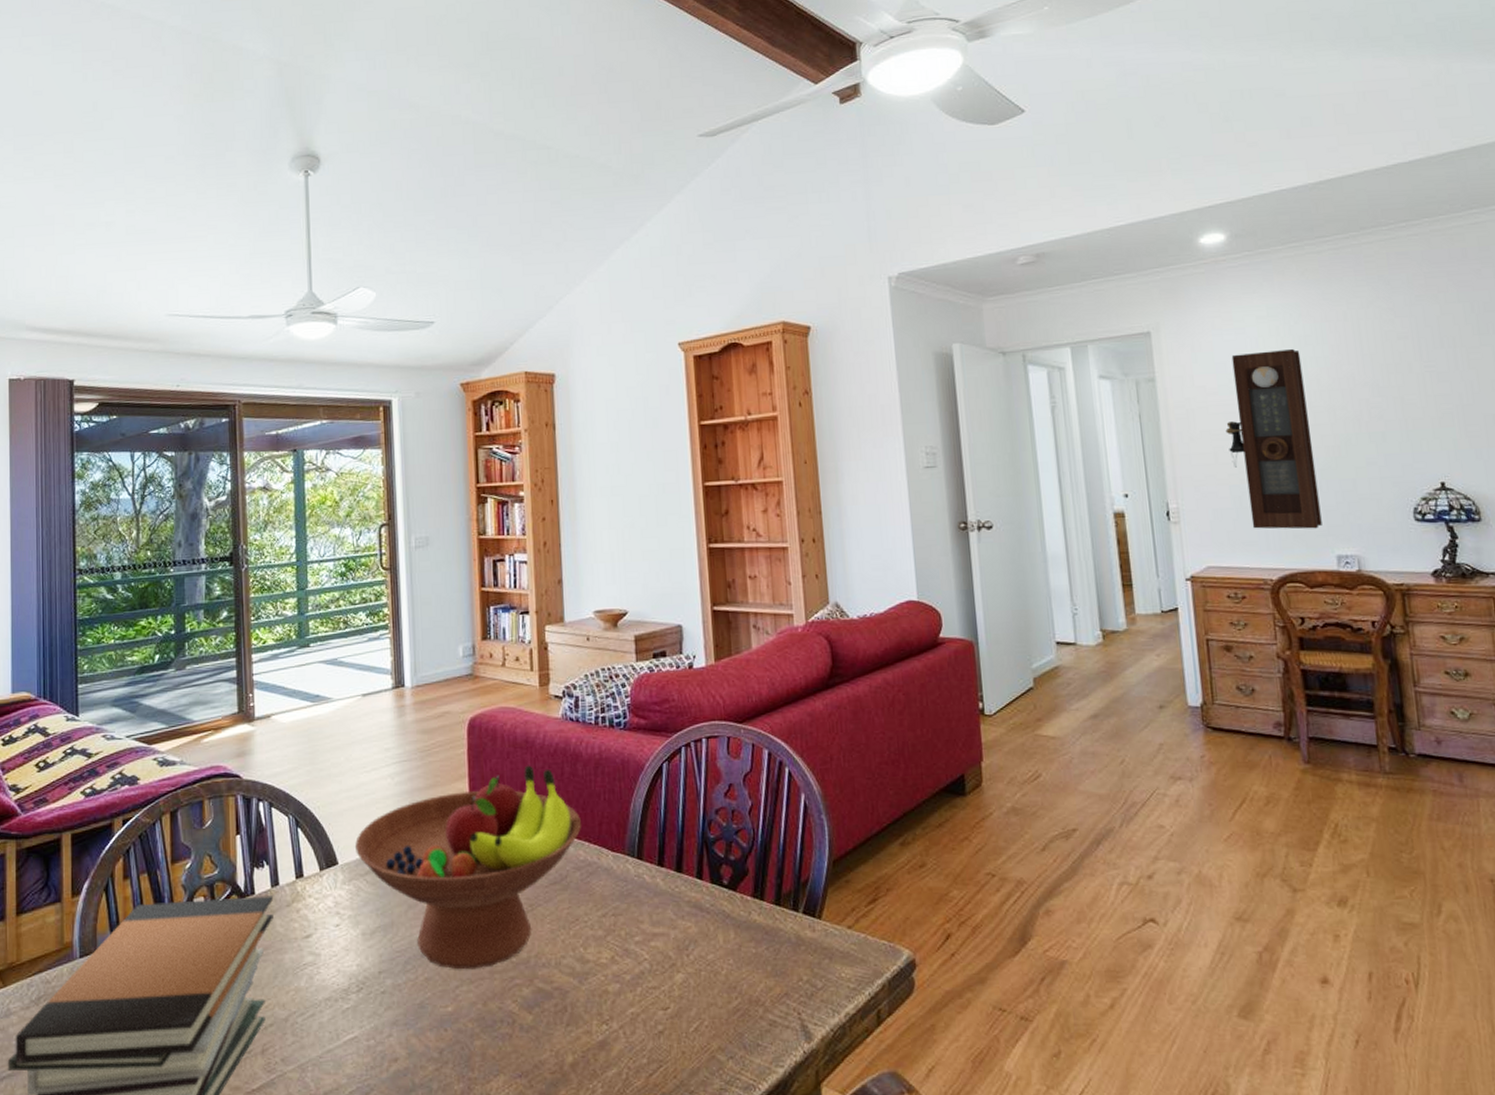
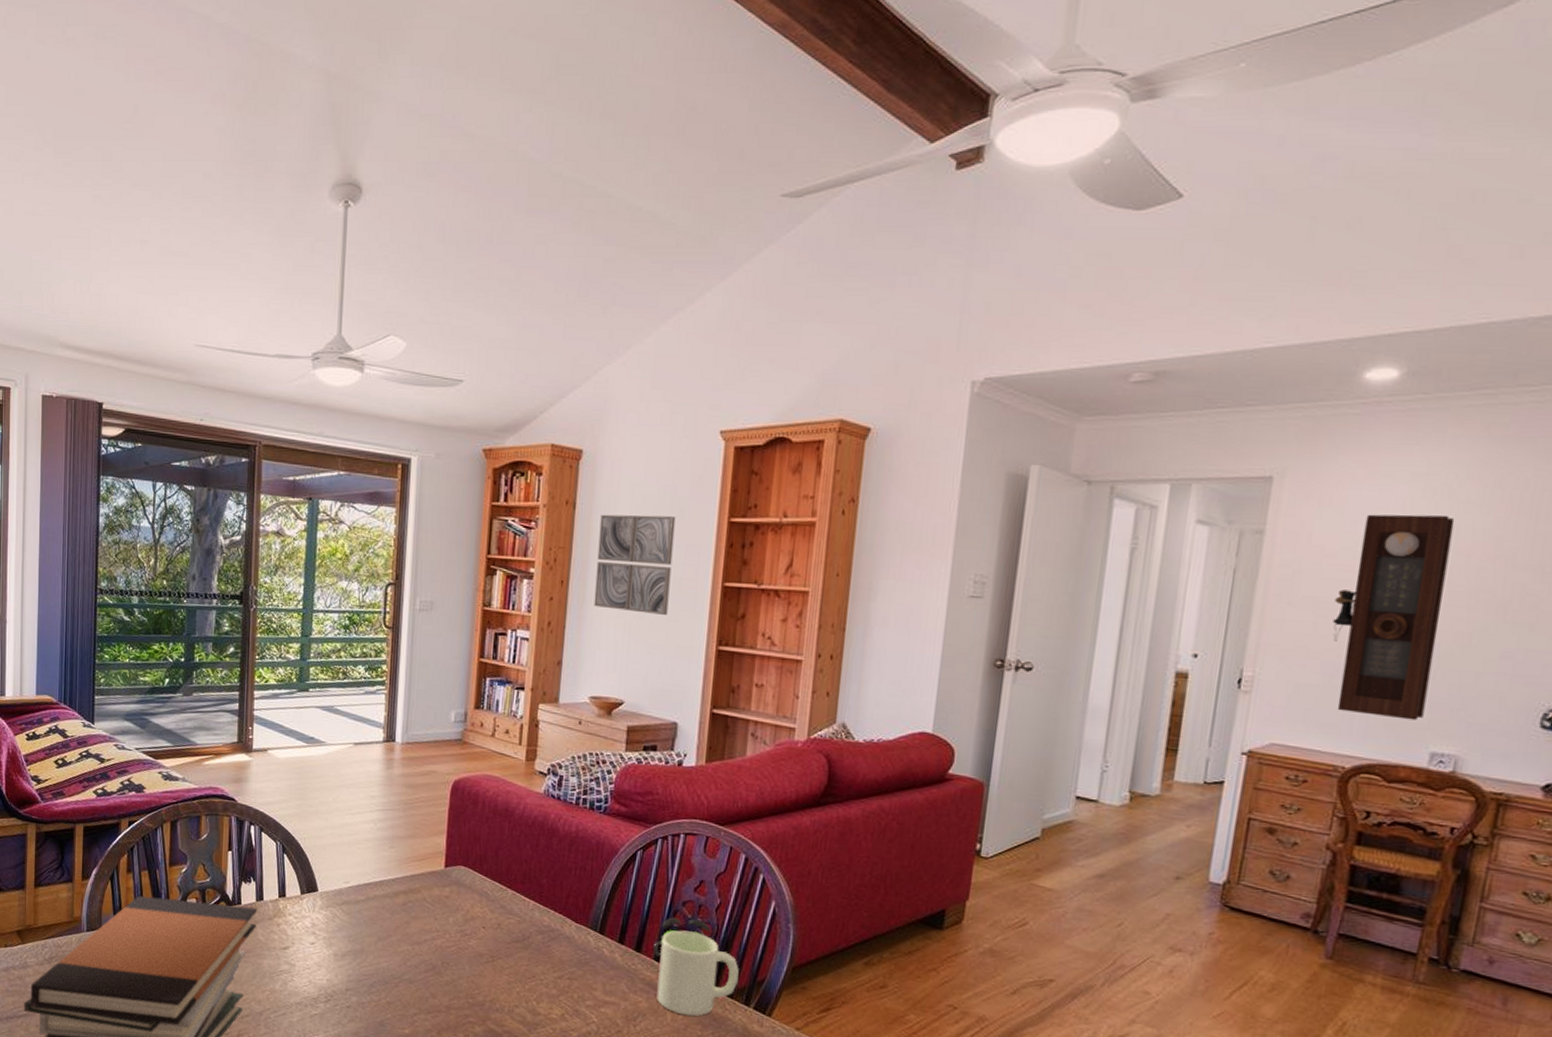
fruit bowl: present [355,765,581,970] -> none [335,832,549,1003]
wall art: none [580,426,656,522] -> present [593,514,676,615]
mug: none [694,825,783,934] -> present [654,917,739,1017]

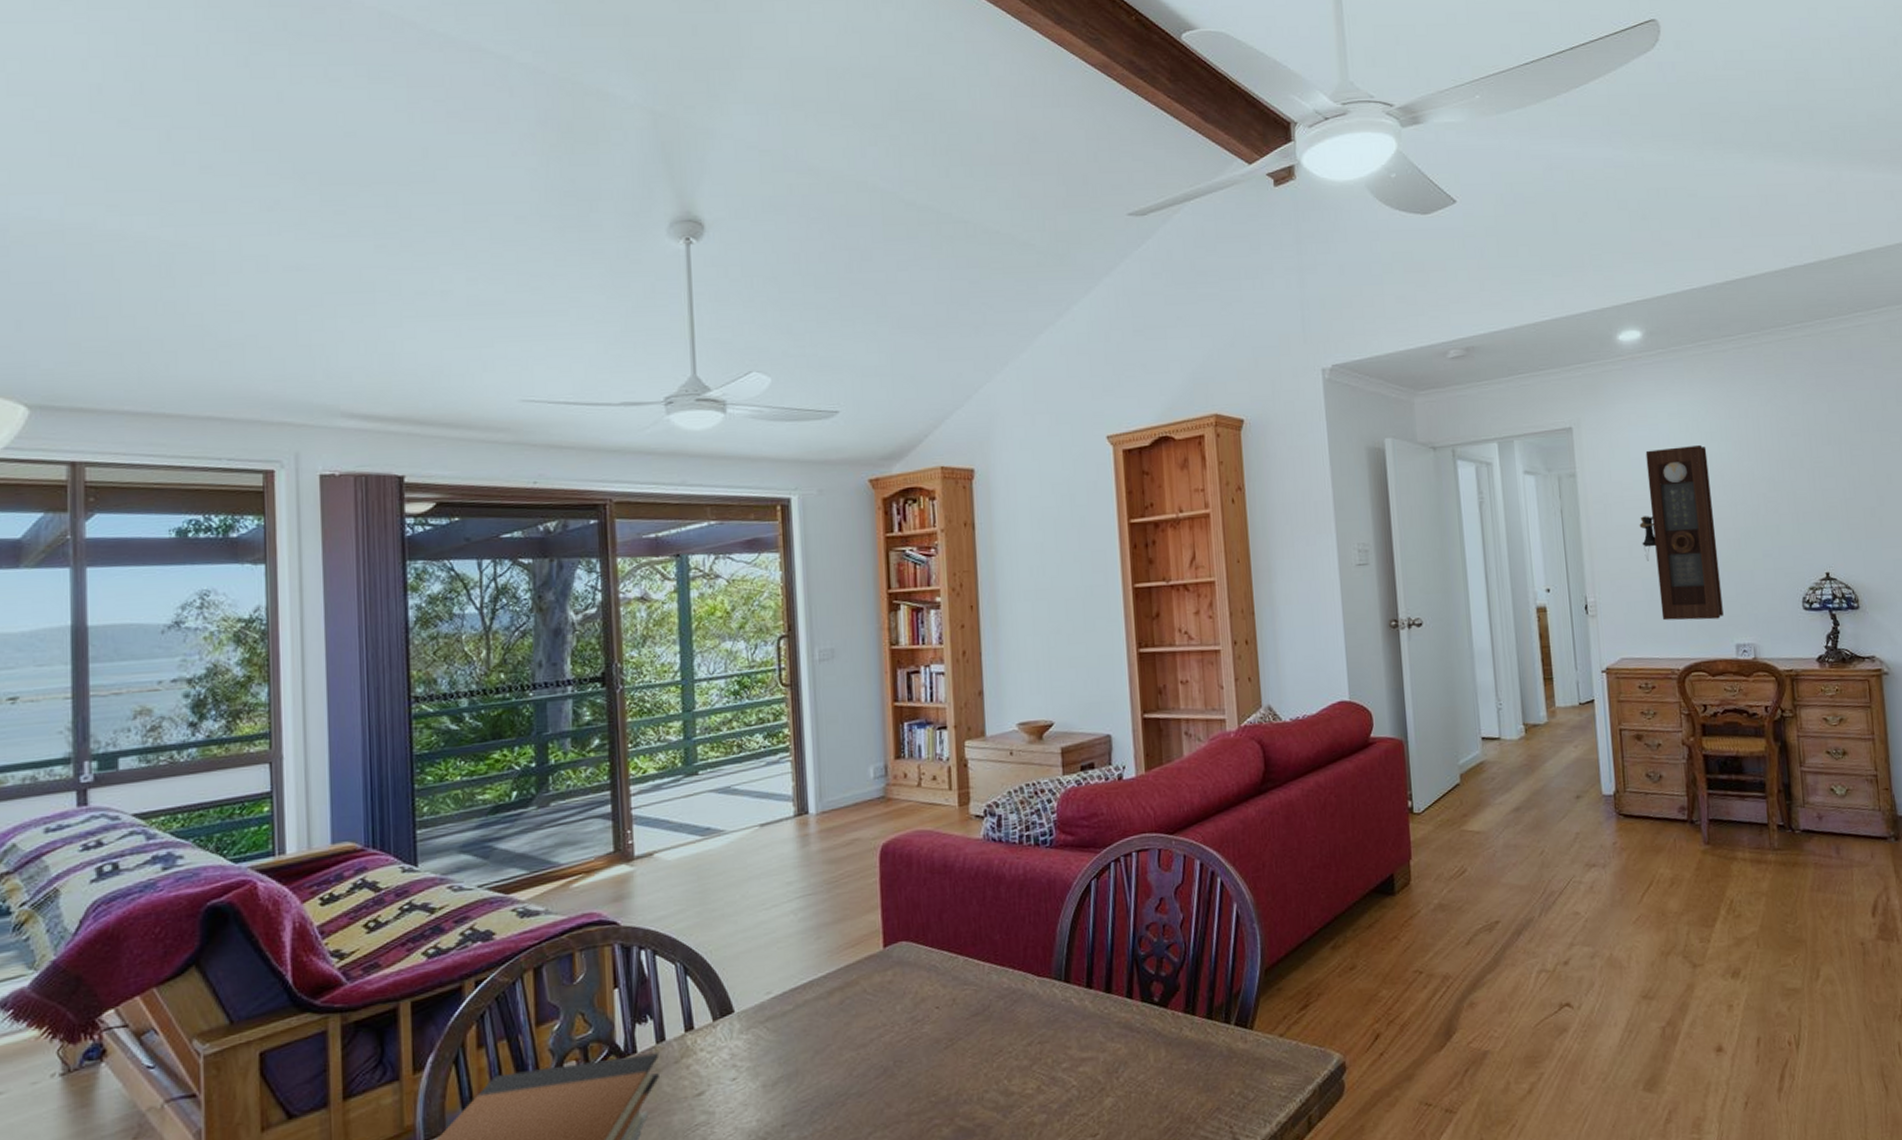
wall art: present [593,514,676,615] -> none [1002,525,1084,628]
mug: present [654,917,739,1017] -> none [1124,941,1215,1052]

